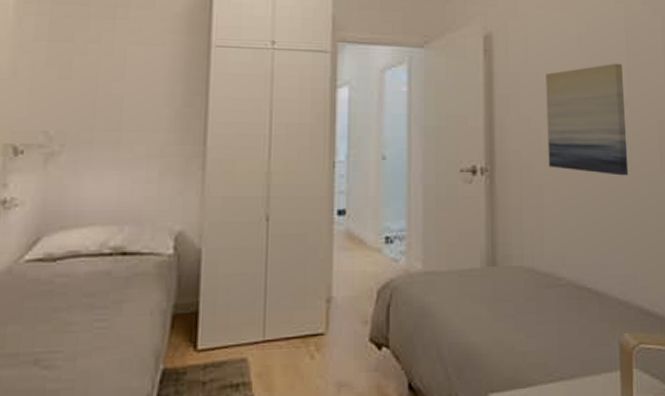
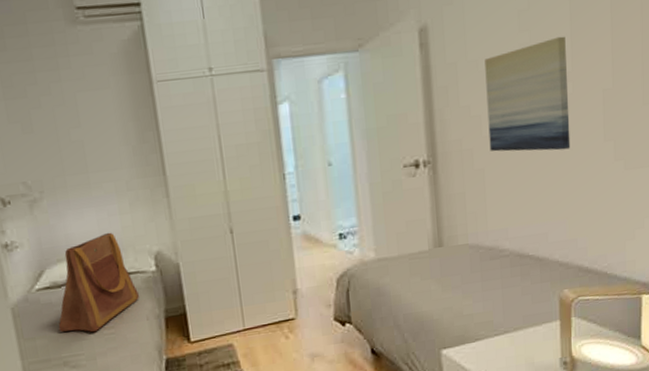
tote bag: none [39,201,147,324] -> present [58,232,139,333]

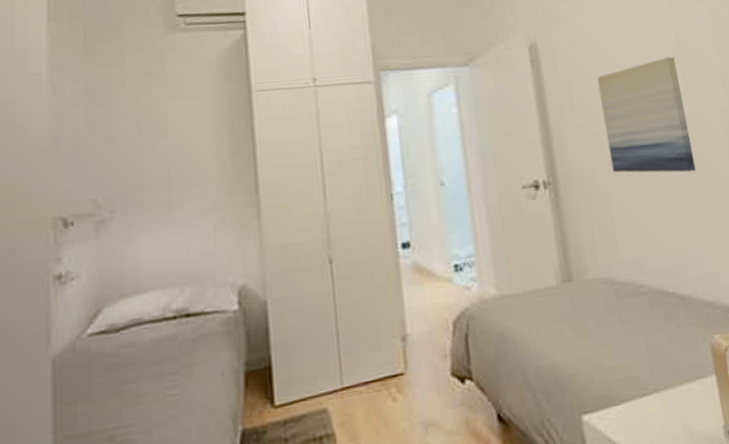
tote bag: present [58,232,139,333] -> none [108,260,215,394]

